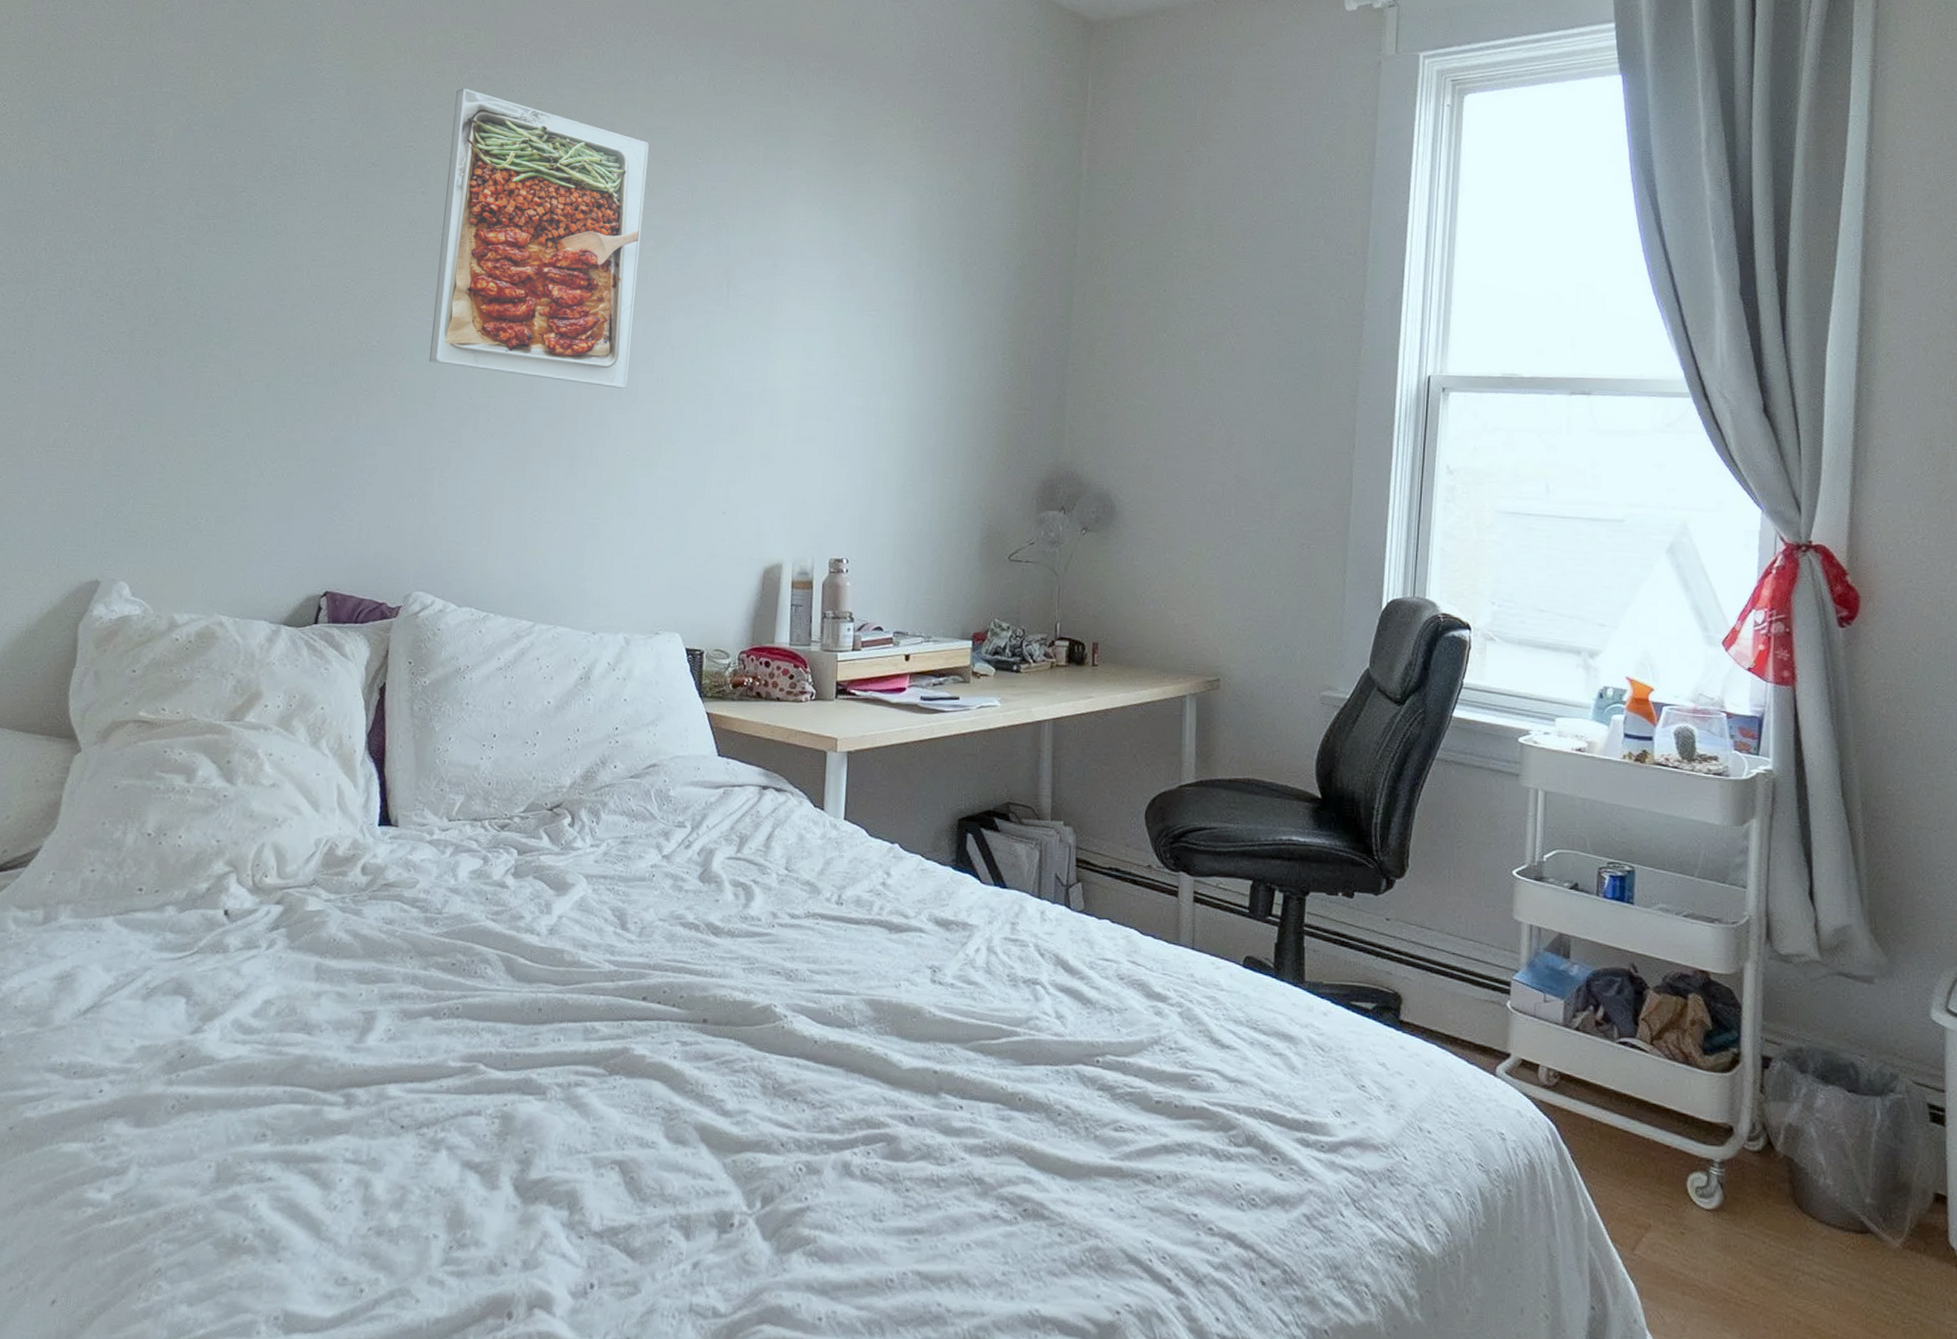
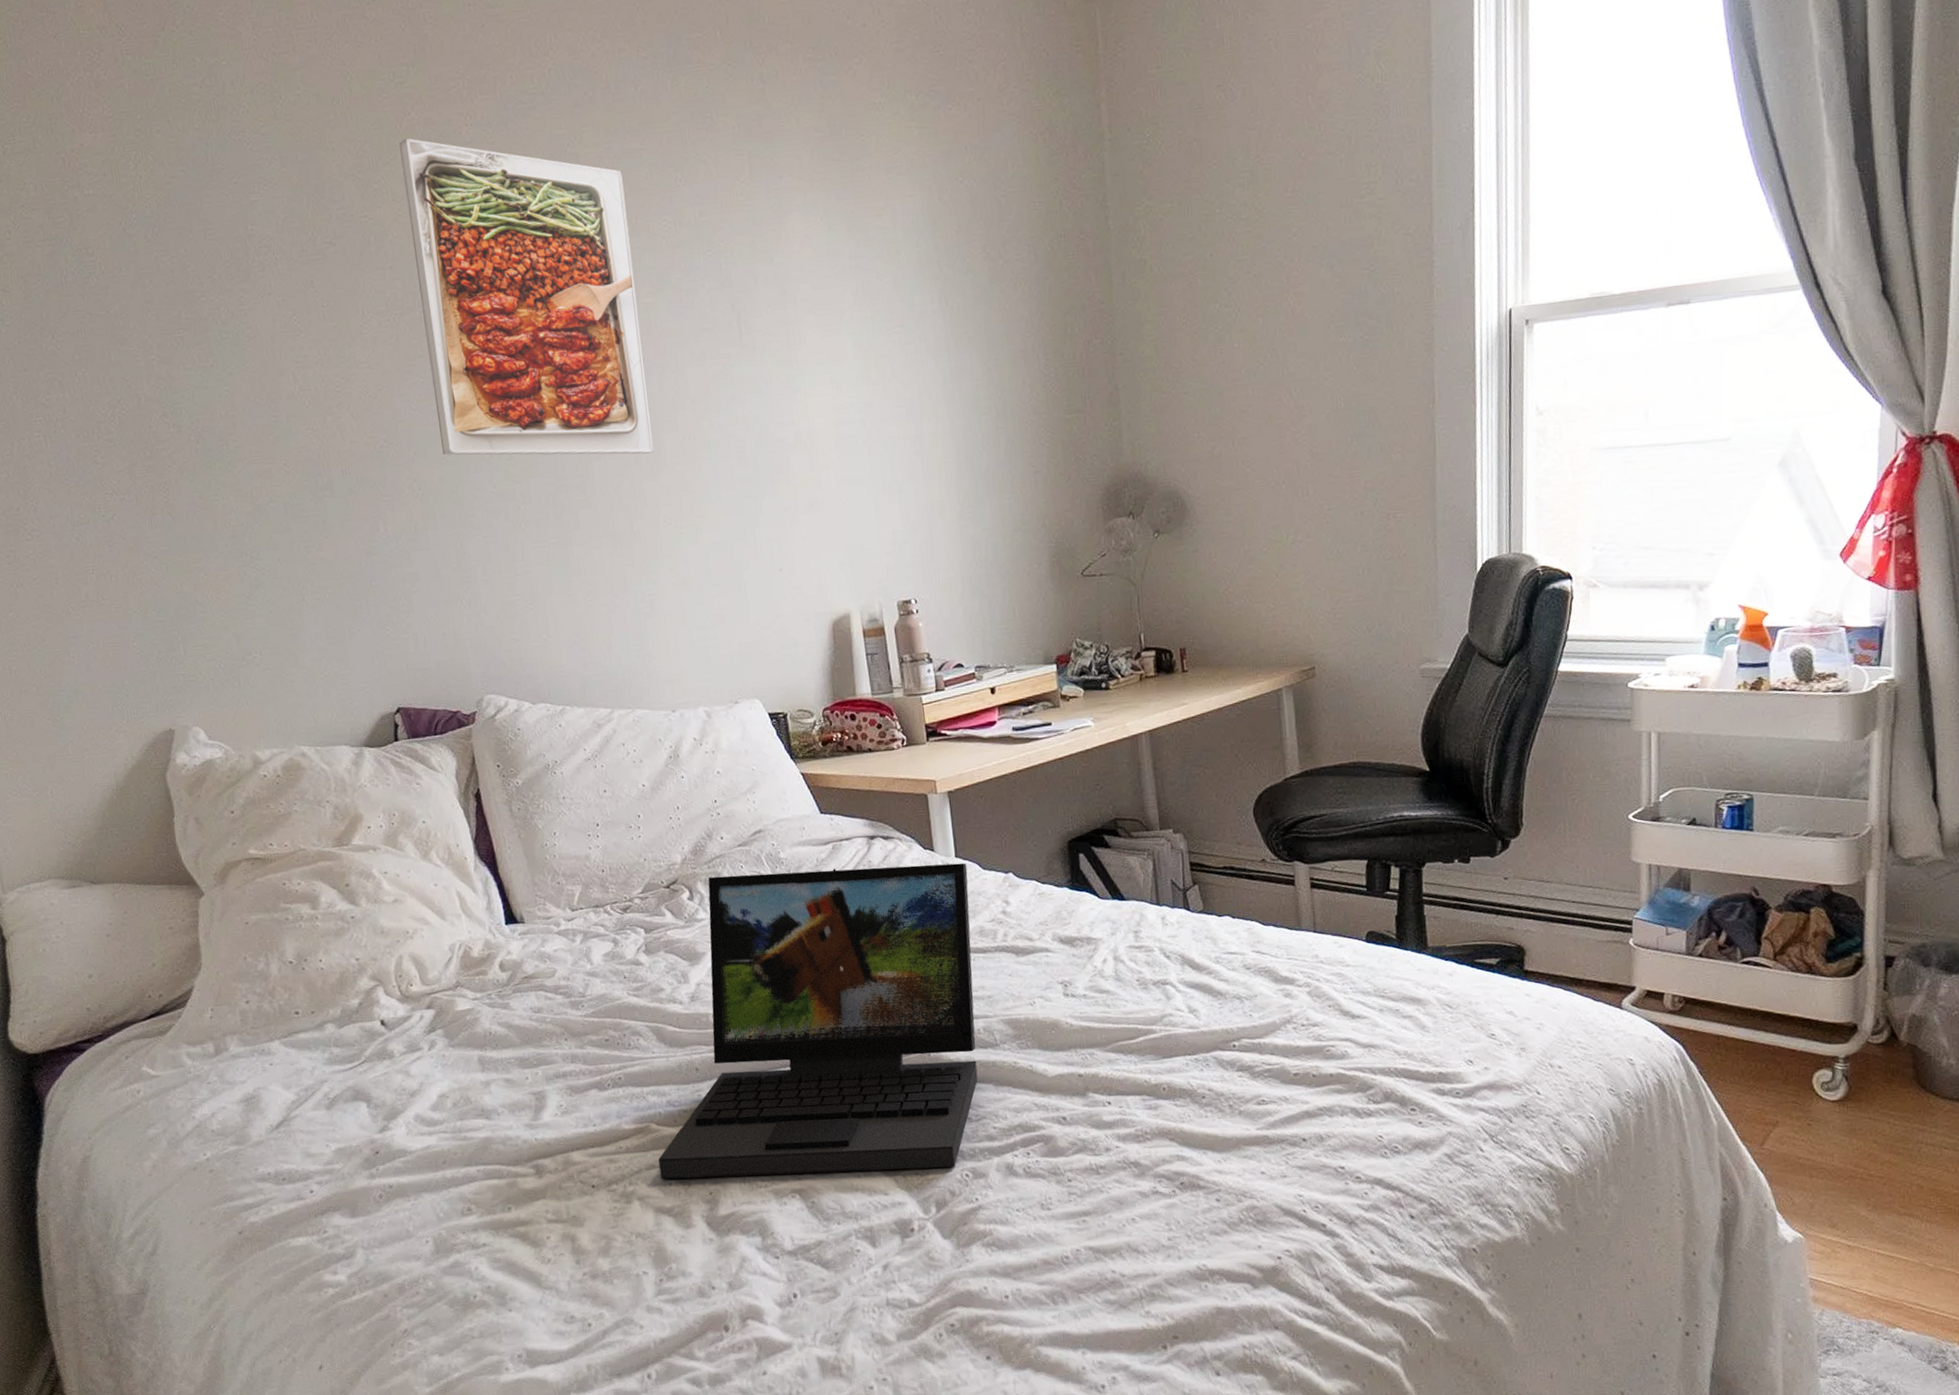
laptop: none [476,805,854,1158] -> present [658,863,978,1180]

